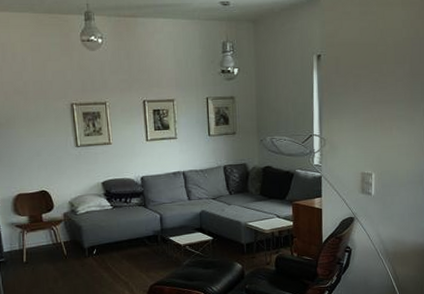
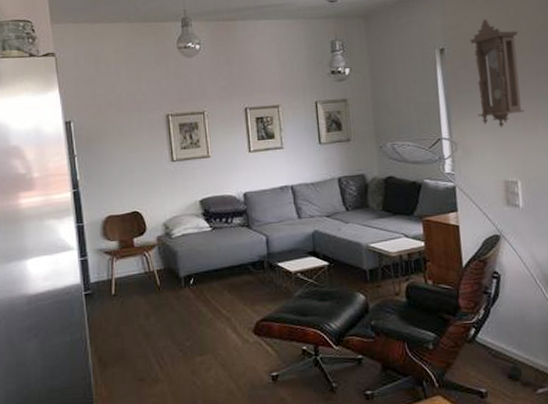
pendulum clock: none [343,30,385,127] -> present [470,19,525,127]

